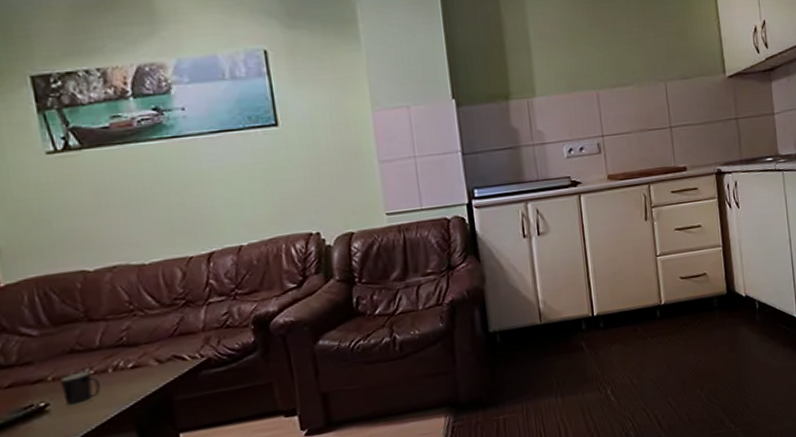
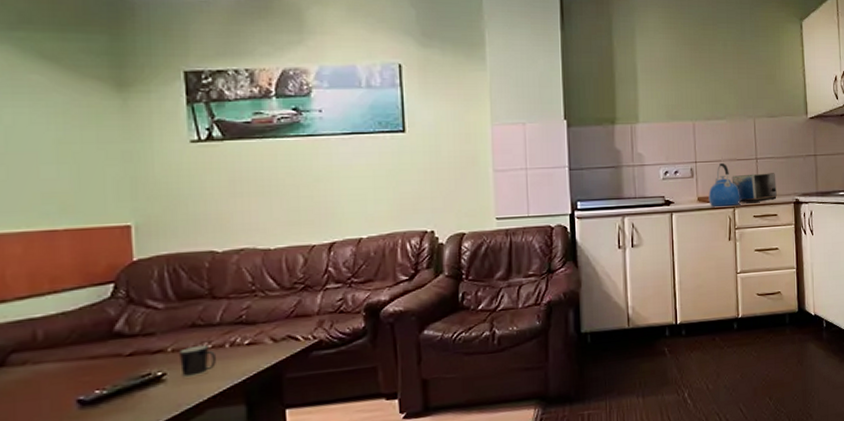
kettle: none [619,135,656,184] -> present [708,163,741,207]
toaster: none [644,142,696,178] -> present [732,173,777,203]

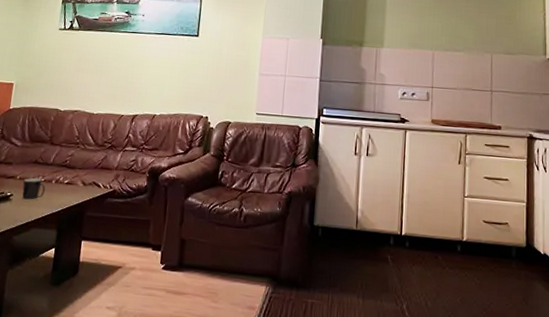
kettle: present [708,163,741,207] -> none [442,91,473,132]
toaster: present [732,173,777,203] -> none [465,104,510,133]

